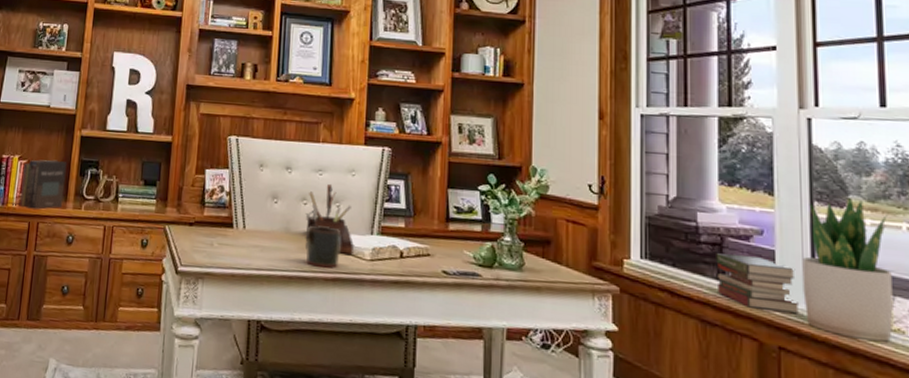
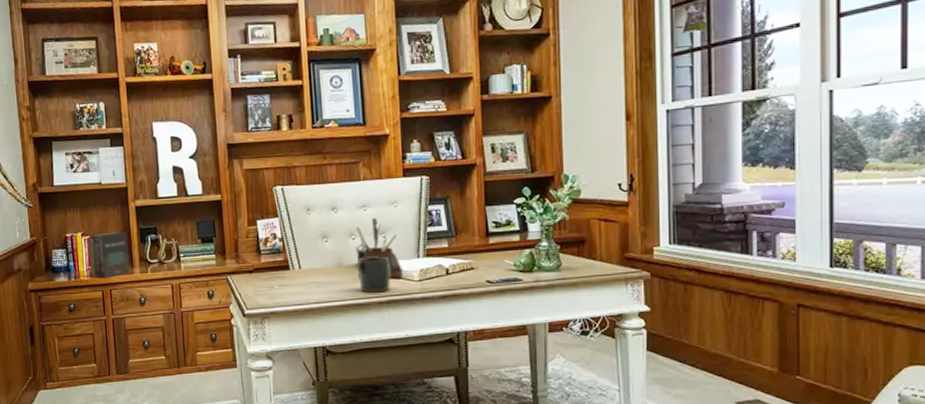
books: present [716,253,800,315] -> none [740,228,818,274]
planter: present [802,198,894,342] -> none [821,161,905,288]

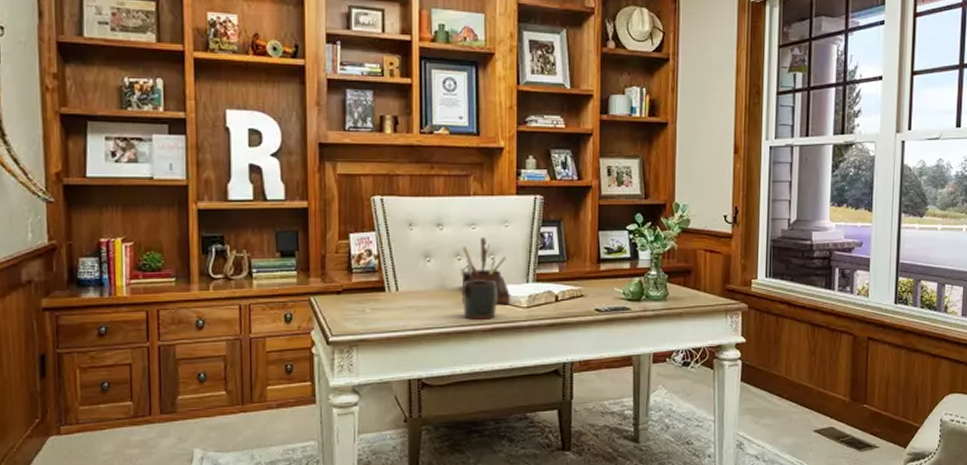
books: present [87,231,130,280] -> none [129,239,186,297]

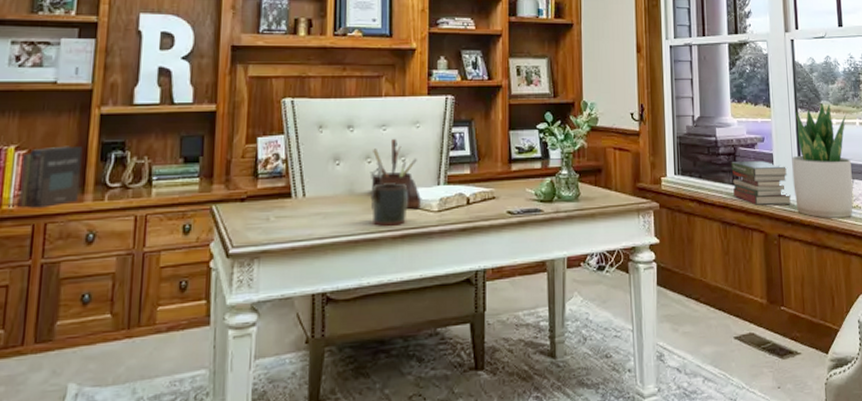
books: none [129,239,186,297] -> present [17,145,83,210]
books: none [825,266,886,309] -> present [731,161,792,205]
planter: none [888,208,953,323] -> present [792,103,853,218]

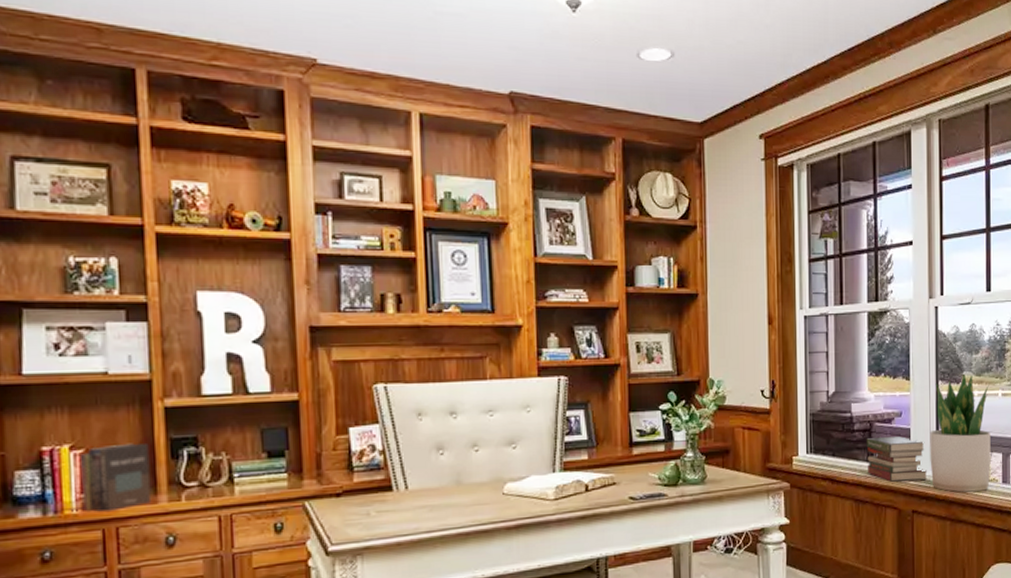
desk organizer: present [370,138,421,210] -> none [477,424,535,501]
mug: present [371,182,408,227] -> none [481,471,521,518]

